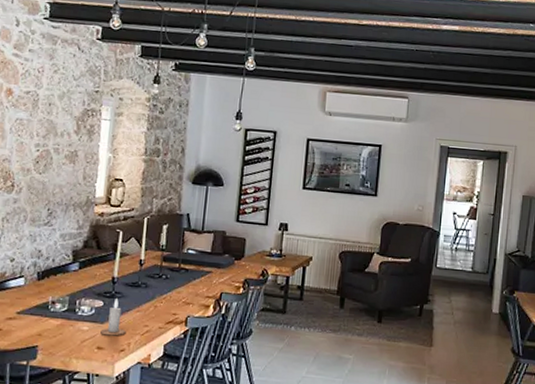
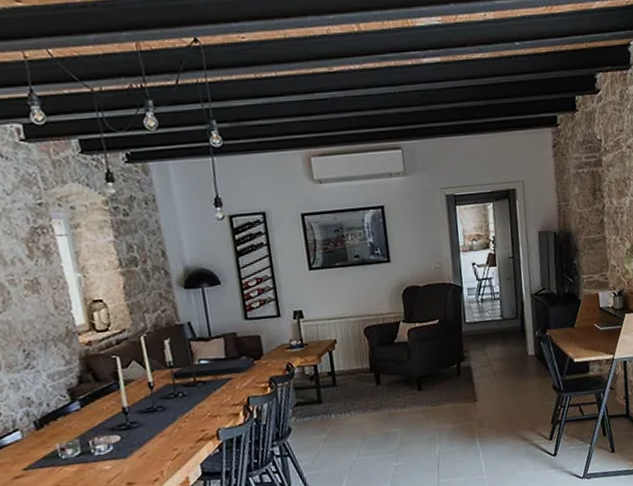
candle: present [100,299,126,336] -> none [126,429,155,470]

